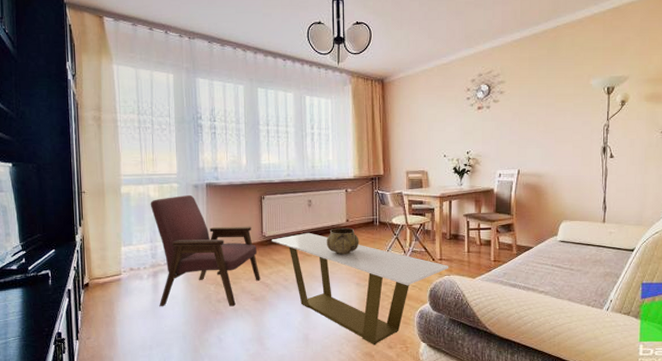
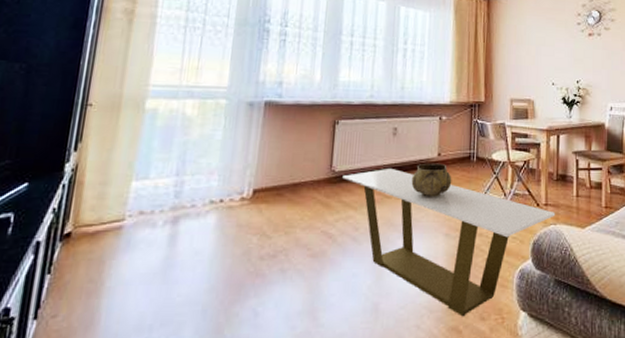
armchair: present [150,194,260,307] -> none [174,114,323,266]

